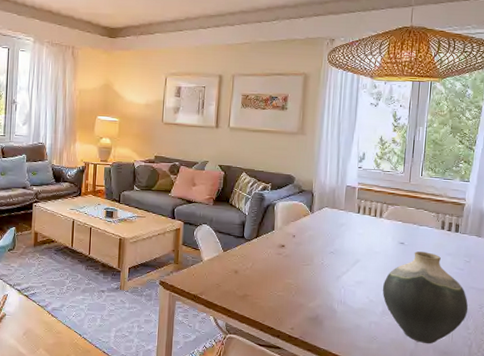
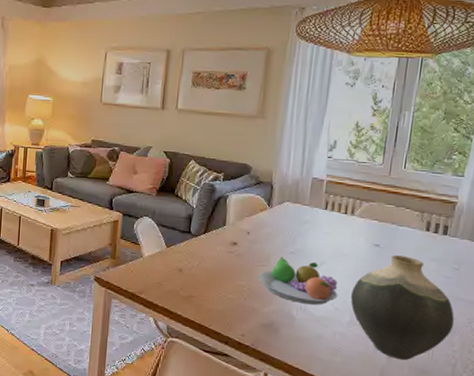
fruit bowl: none [304,256,372,298] -> present [258,256,338,305]

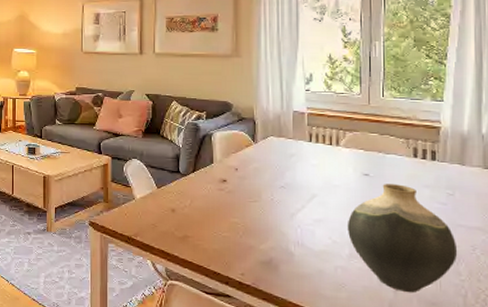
fruit bowl: present [258,256,338,305] -> none [251,191,334,239]

